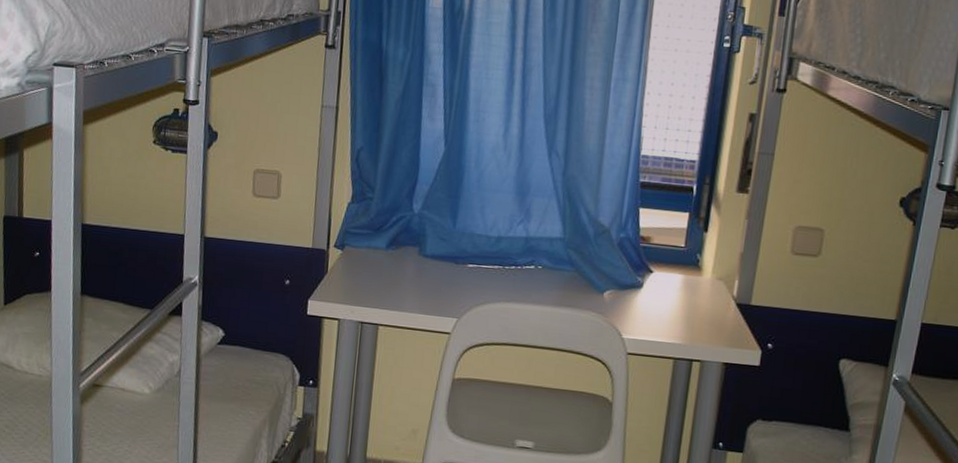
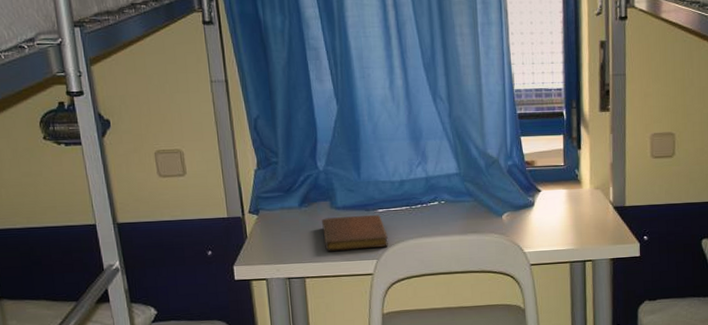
notebook: none [404,264,474,306] -> present [322,214,388,252]

